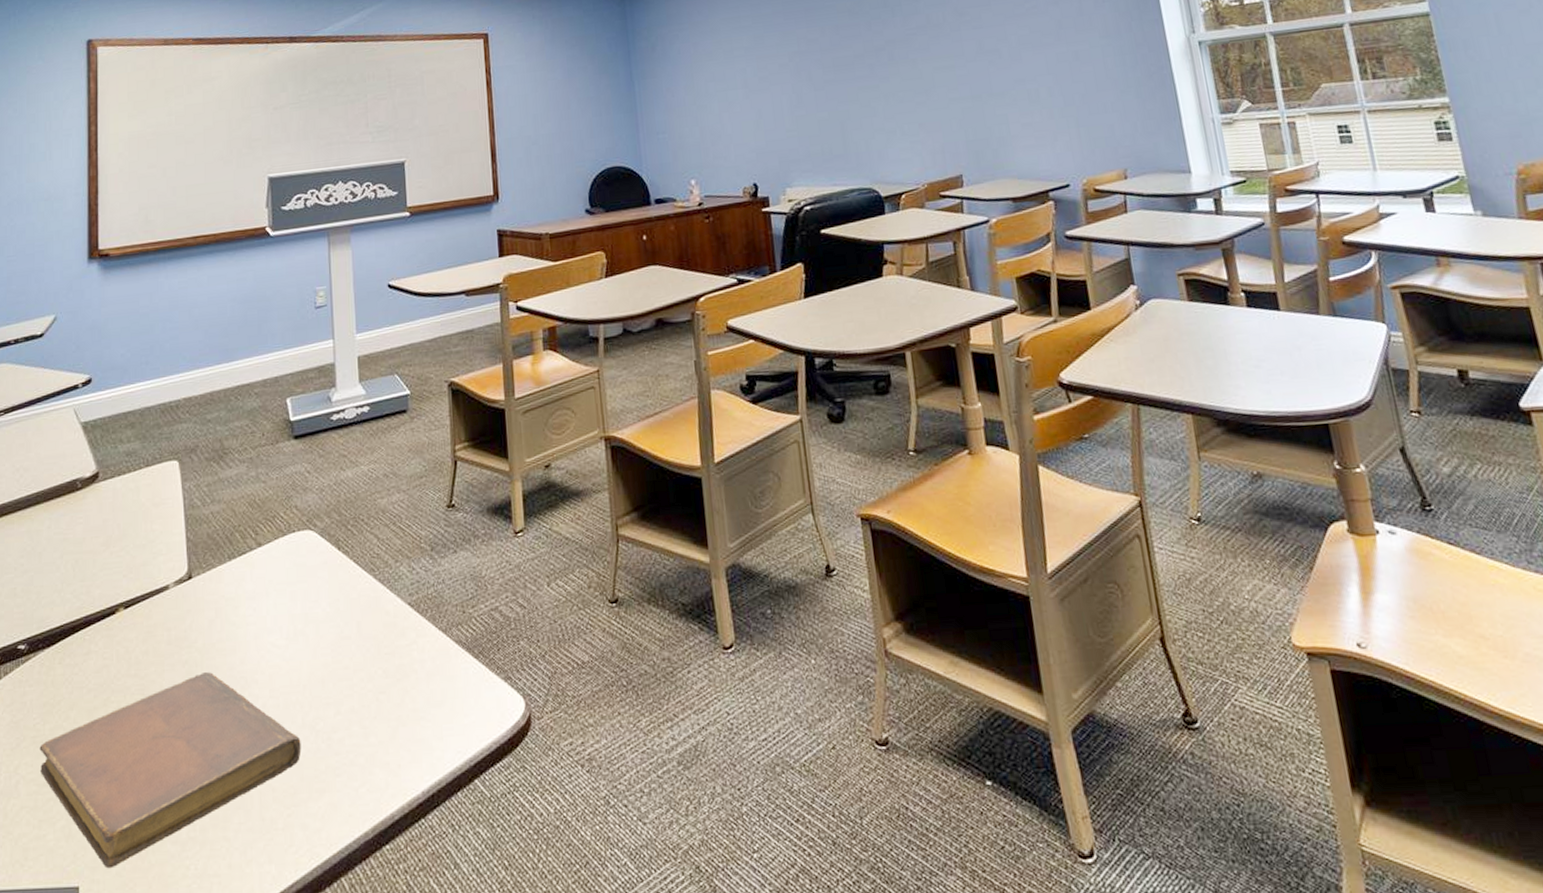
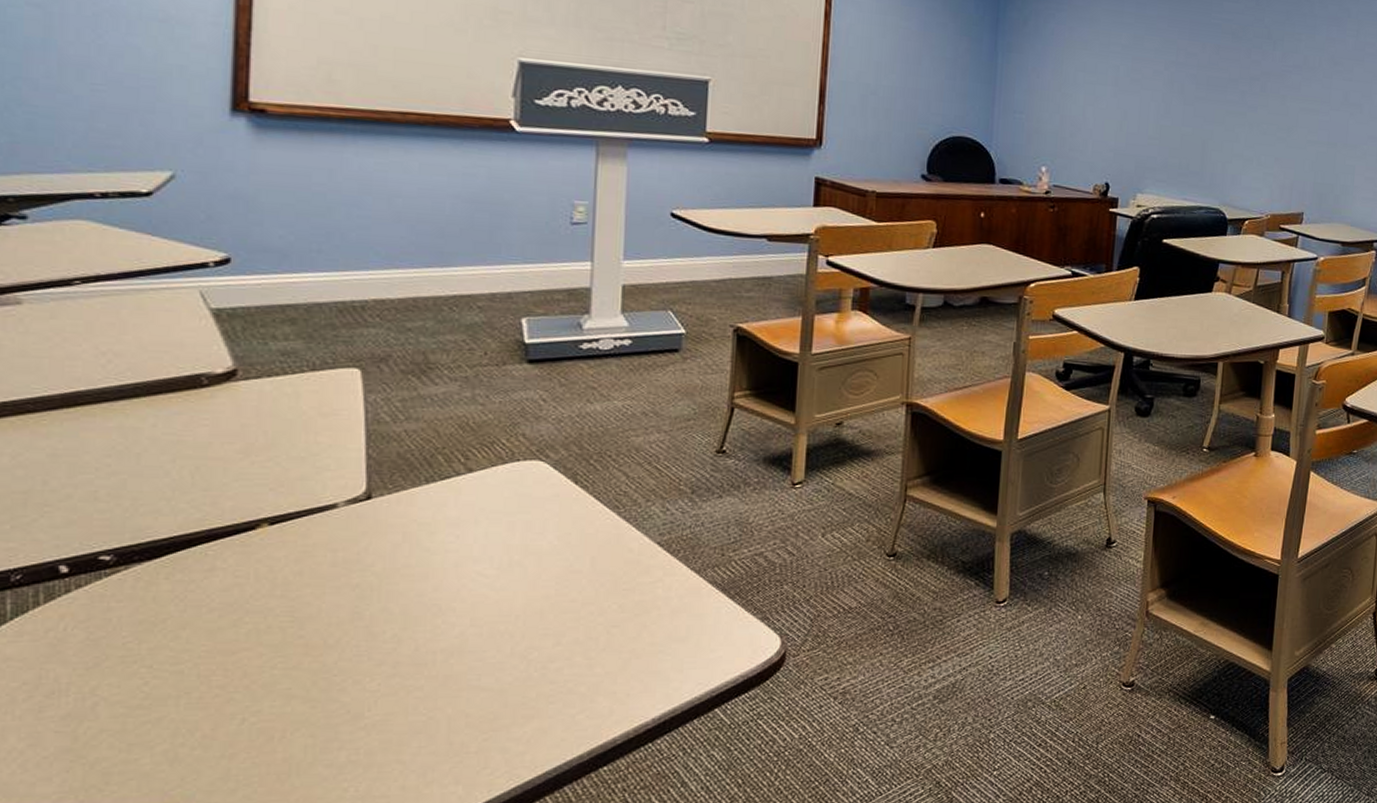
notebook: present [39,672,302,869] -> none [131,598,508,792]

